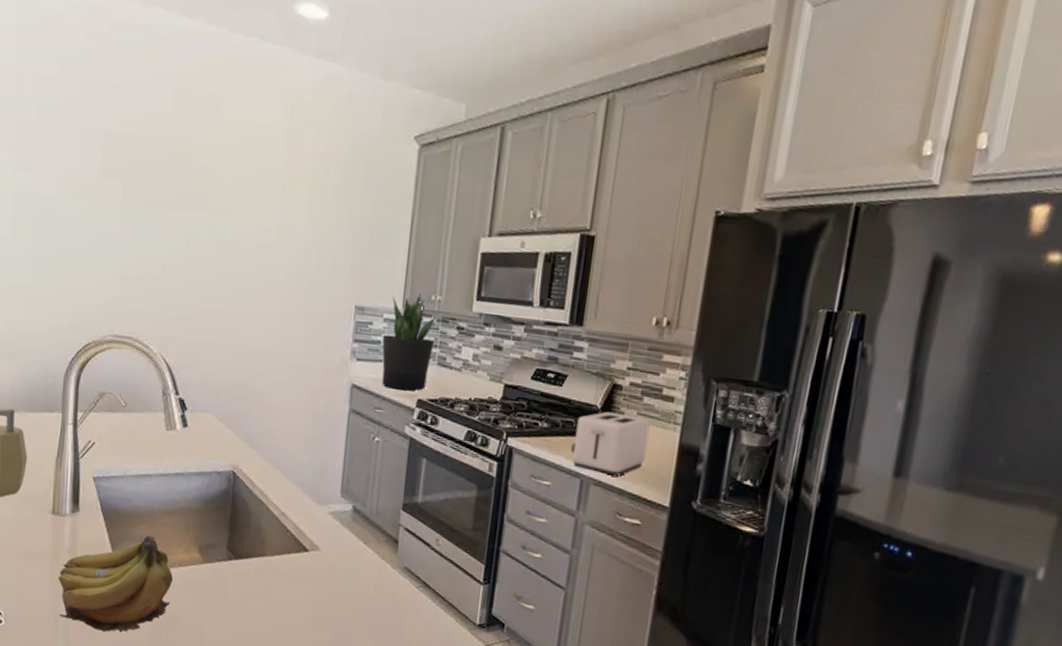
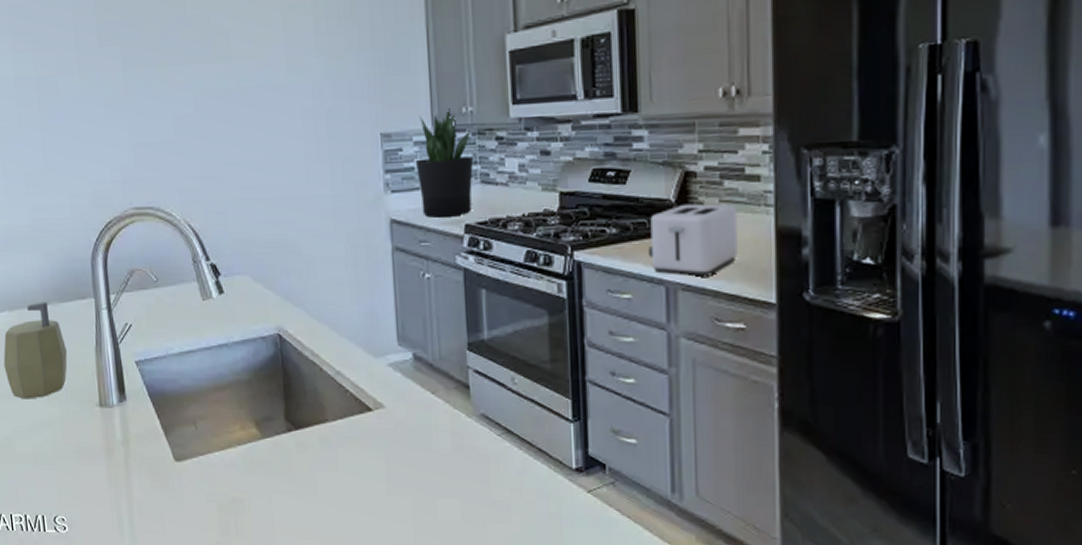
fruit: present [58,535,173,632] -> none [115,416,234,526]

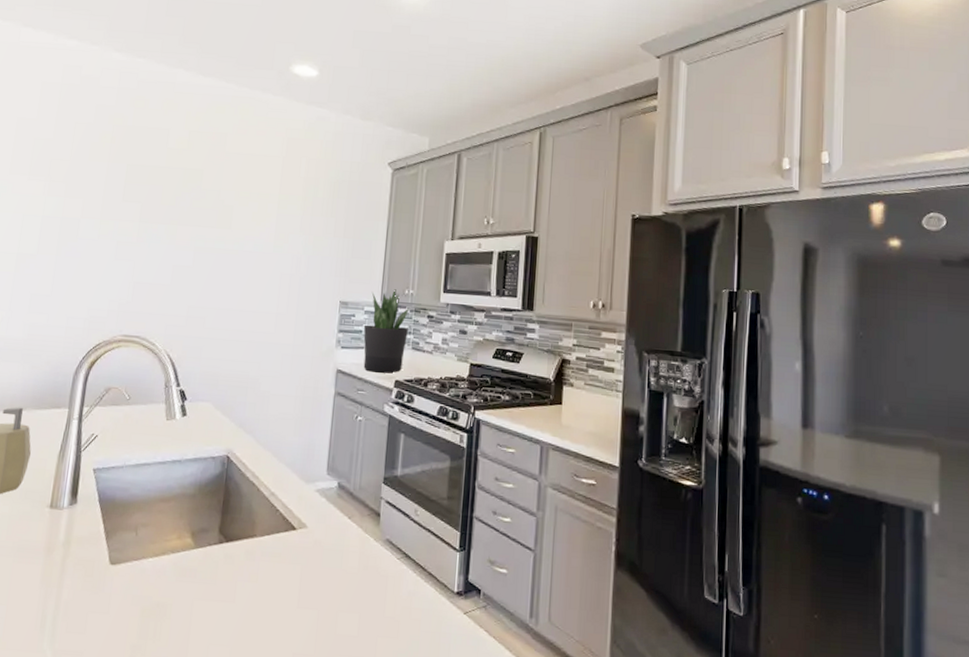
toaster: present [647,203,738,277] -> none [530,383,596,441]

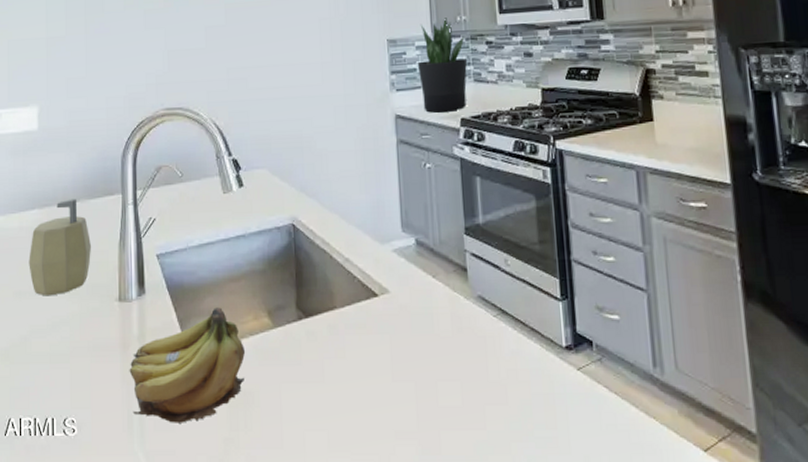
fruit: none [47,524,165,627] -> present [129,307,245,423]

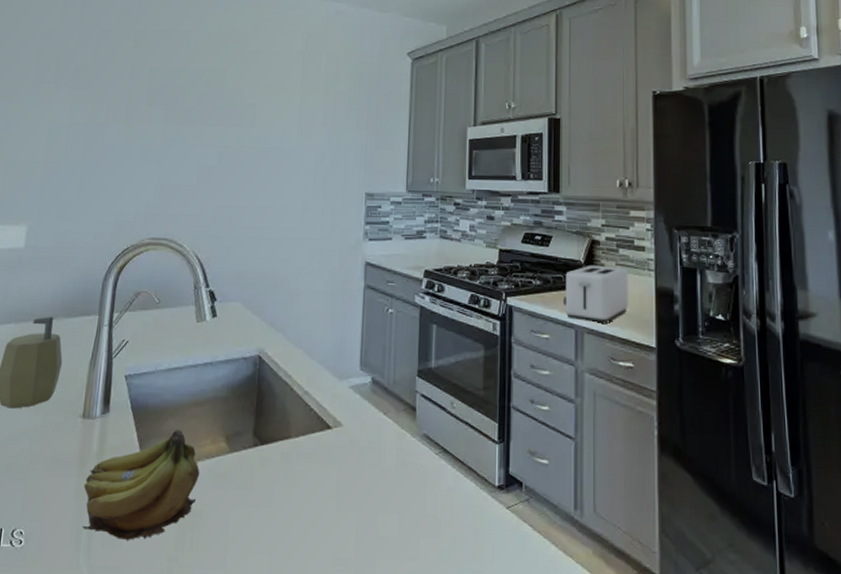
planter: present [418,18,467,113] -> none [391,178,436,264]
toaster: none [619,96,695,162] -> present [563,265,628,323]

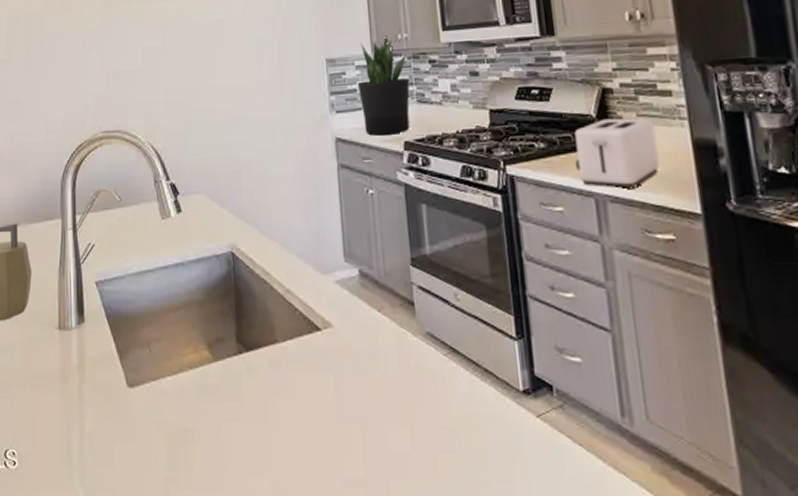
fruit: present [82,430,199,540] -> none [69,338,184,460]
planter: none [391,178,436,264] -> present [358,35,410,136]

